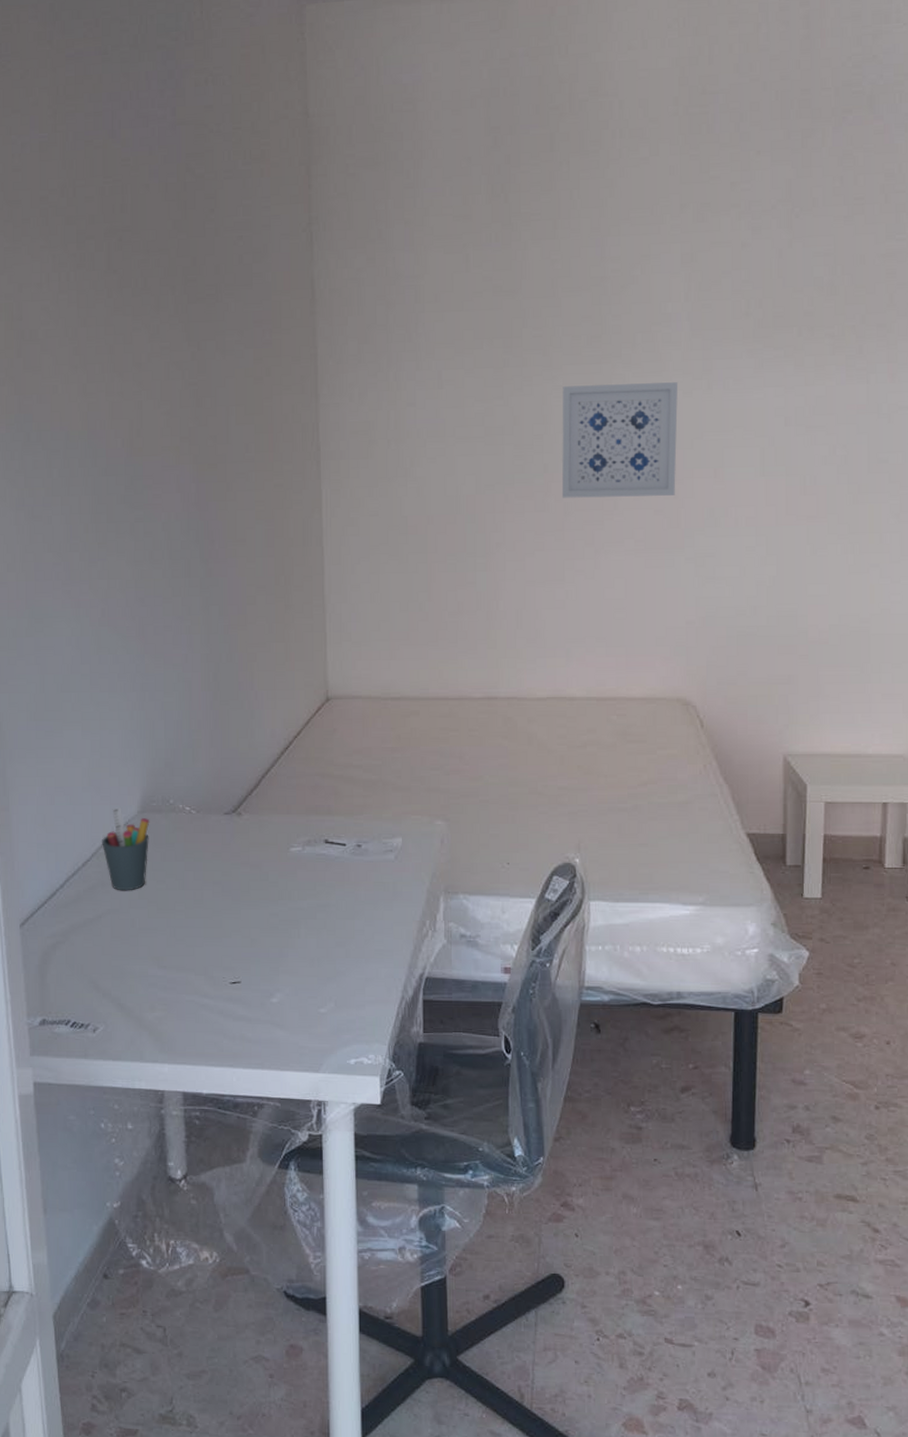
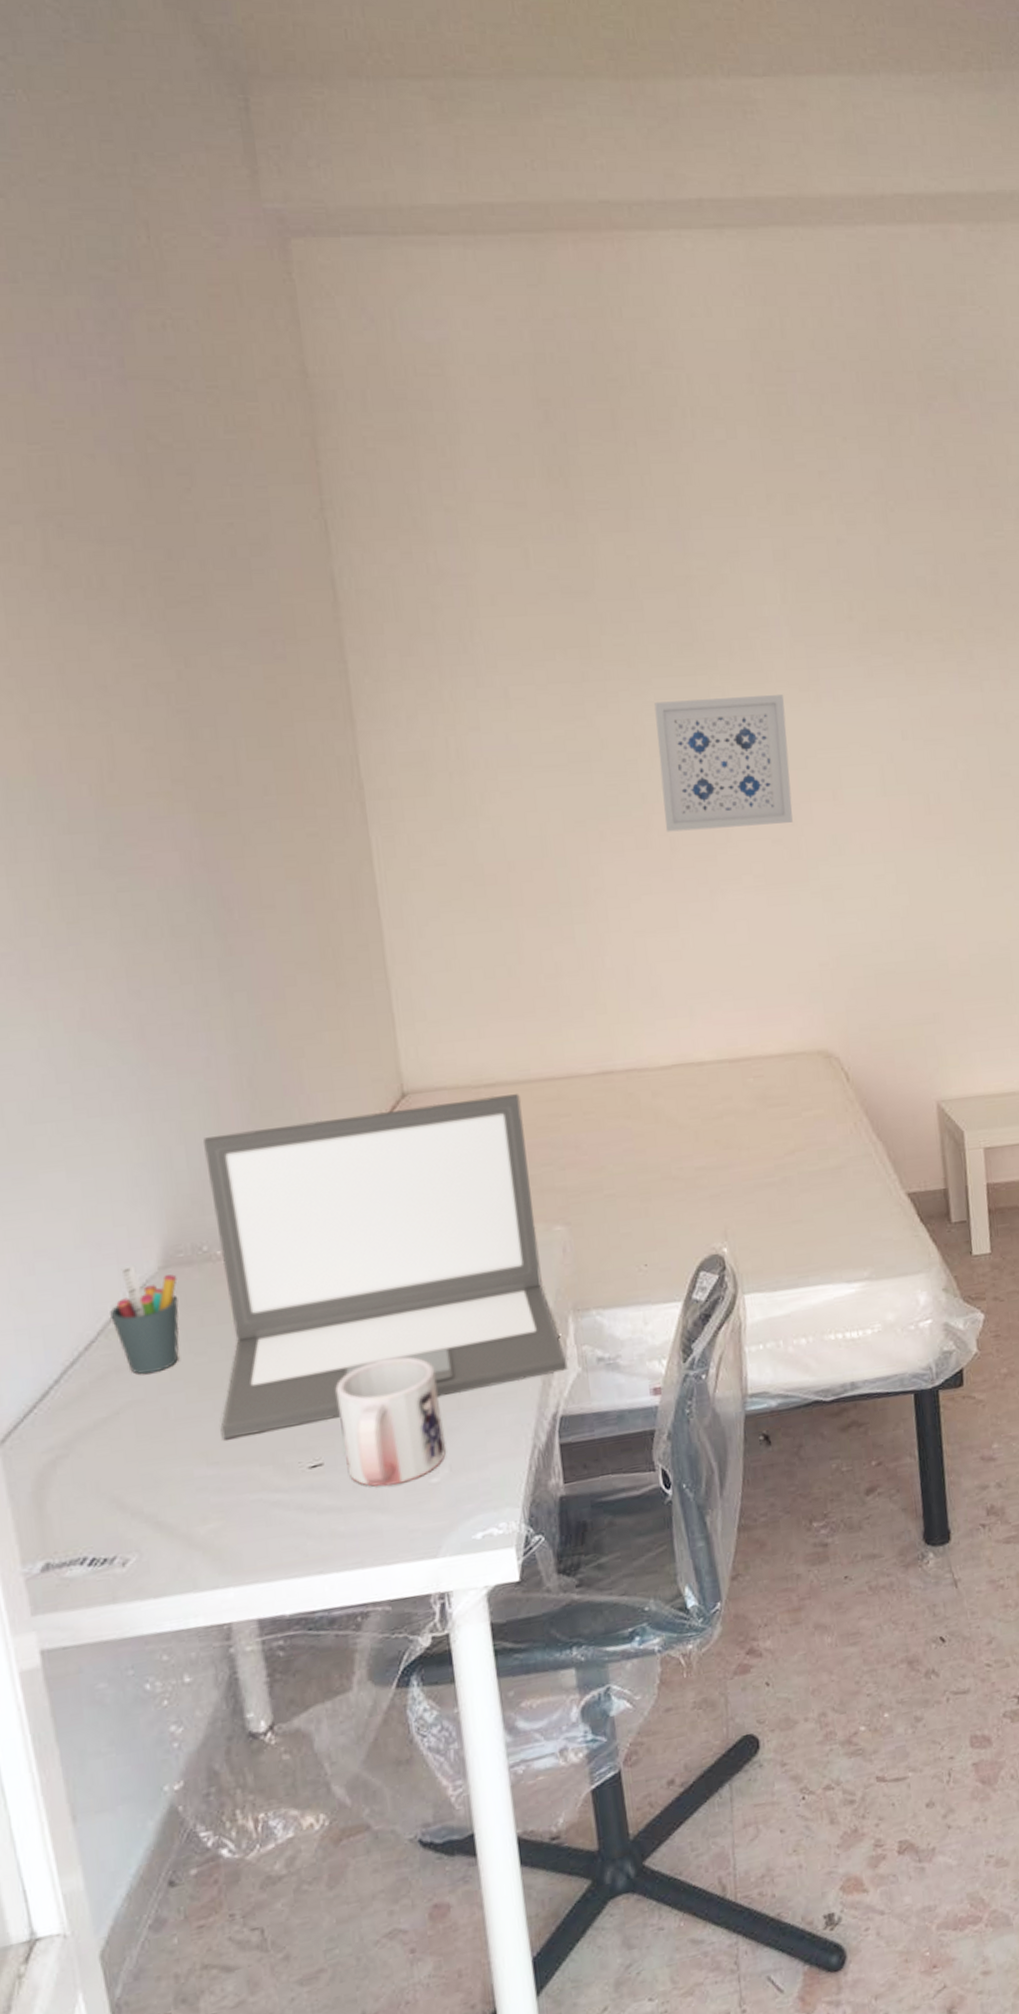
laptop: none [170,707,436,951] -> present [203,1094,568,1440]
mug: none [255,908,334,1009] -> present [335,1357,446,1487]

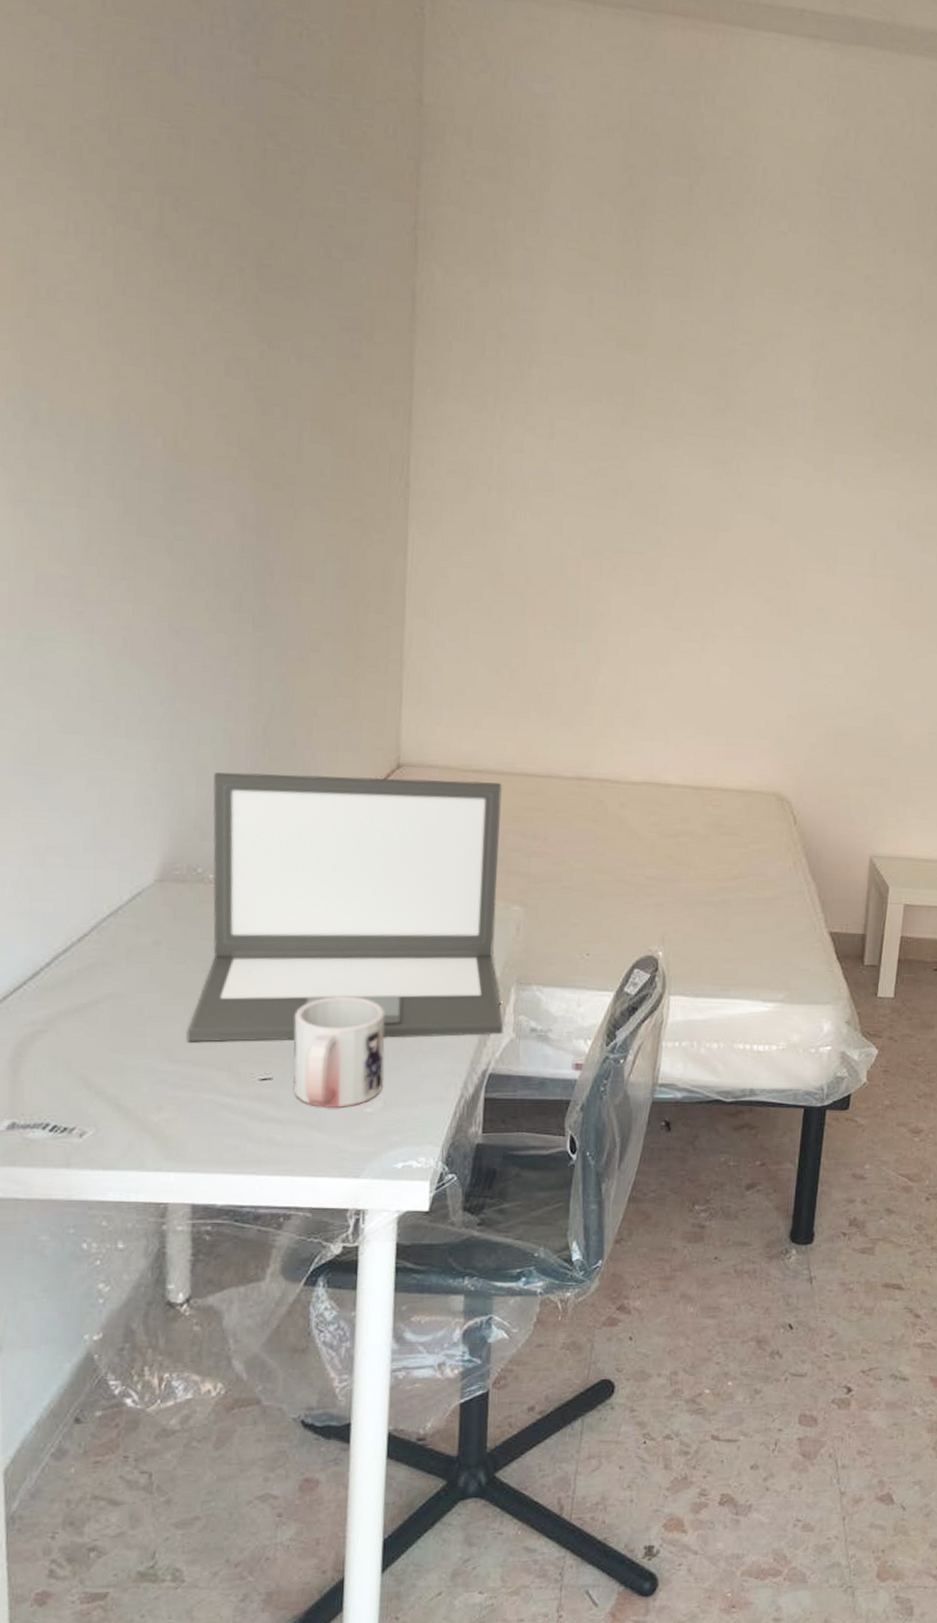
pen holder: present [110,1266,180,1375] -> none [105,874,170,973]
wall art: present [654,695,793,832] -> none [672,456,799,586]

